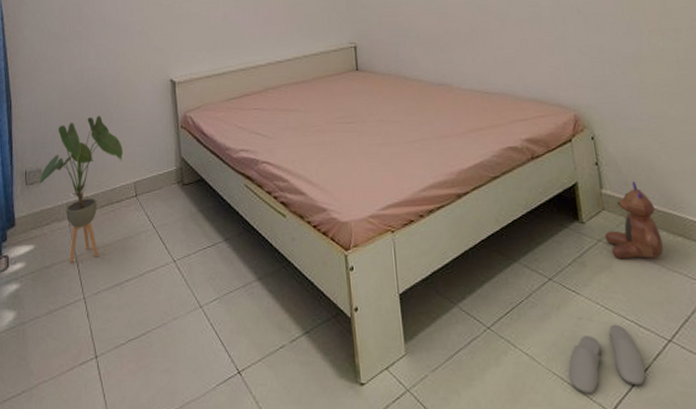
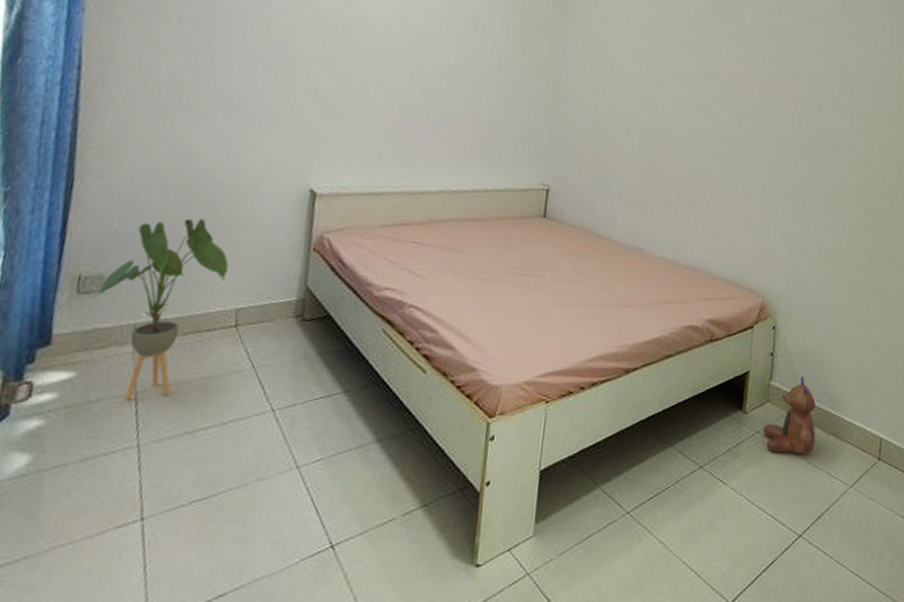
slippers: present [568,324,646,394] -> none [698,516,772,585]

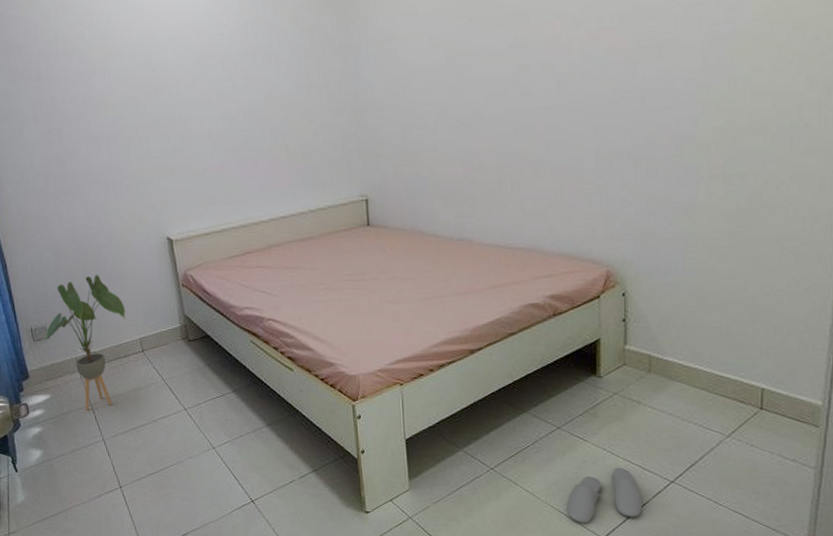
slippers: none [698,516,772,585] -> present [566,467,643,524]
toy: present [763,376,816,454] -> none [621,338,681,411]

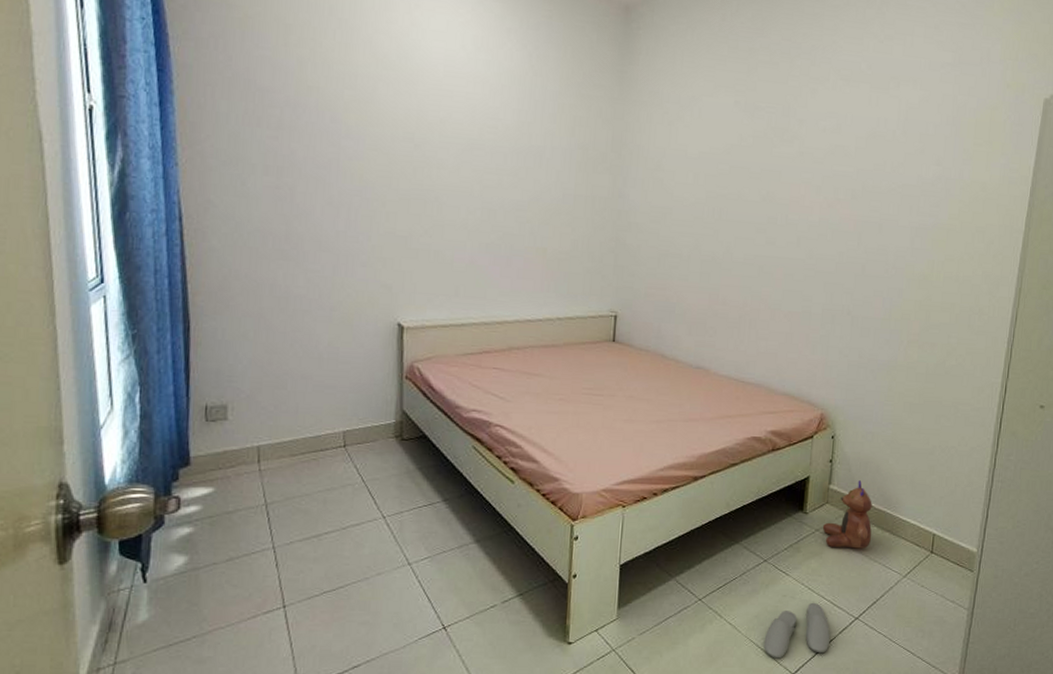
house plant: present [45,275,126,410] -> none [222,353,333,510]
toy: none [621,338,681,411] -> present [822,480,872,549]

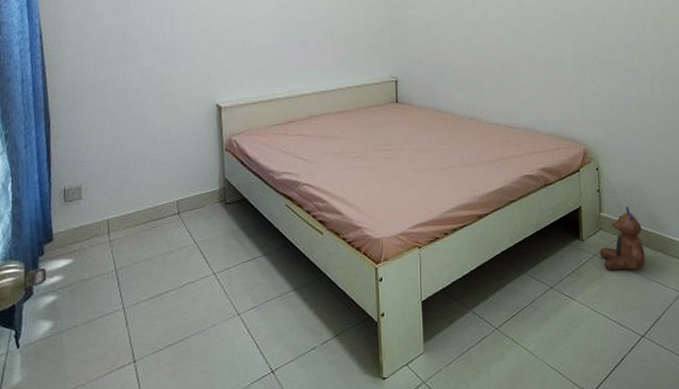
slippers: present [763,602,831,659] -> none [560,323,622,381]

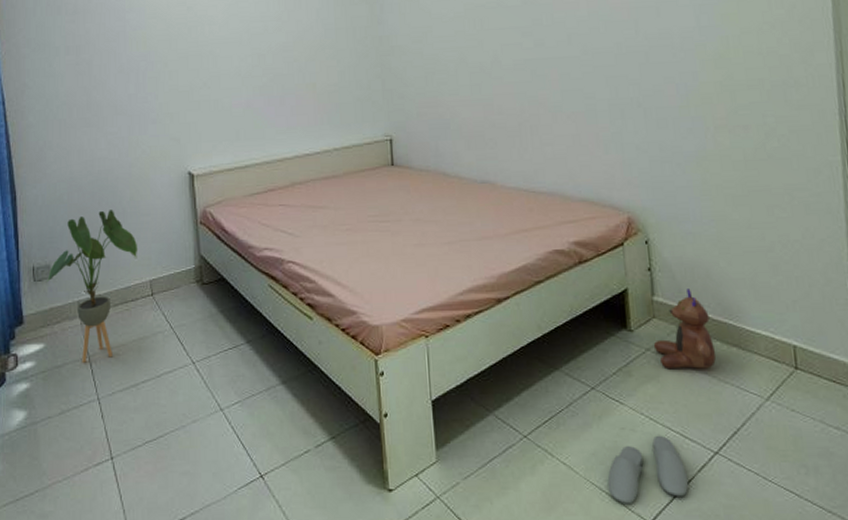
house plant: none [78,137,167,276] -> present [47,210,138,363]
slippers: none [560,323,622,381] -> present [607,435,689,505]

